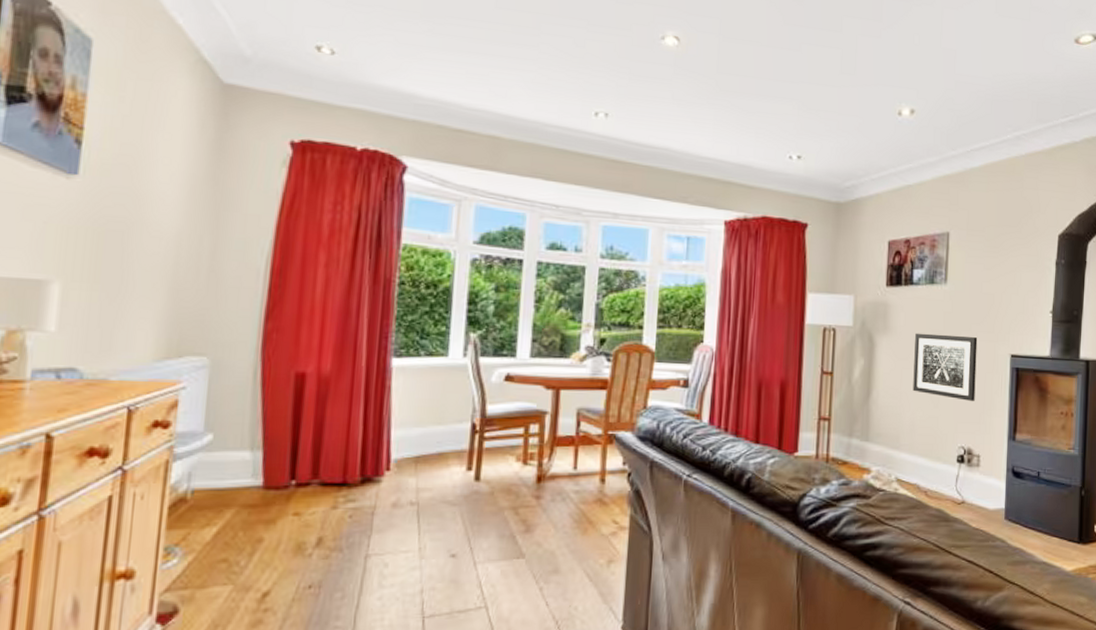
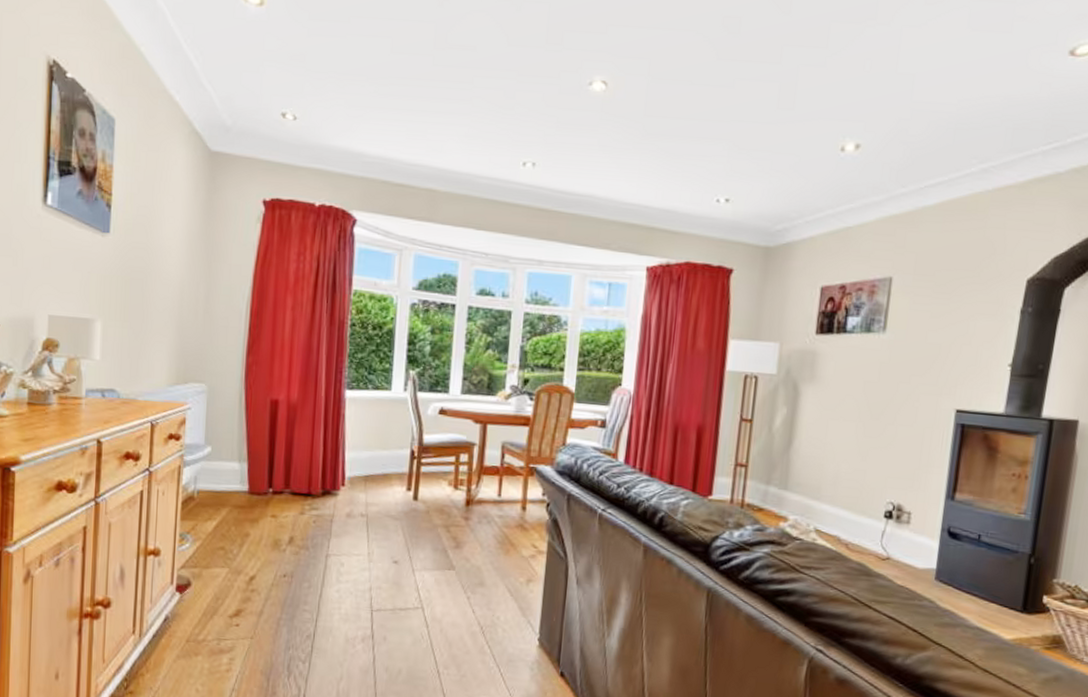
wall art: present [913,333,978,401] -> none [839,383,918,456]

